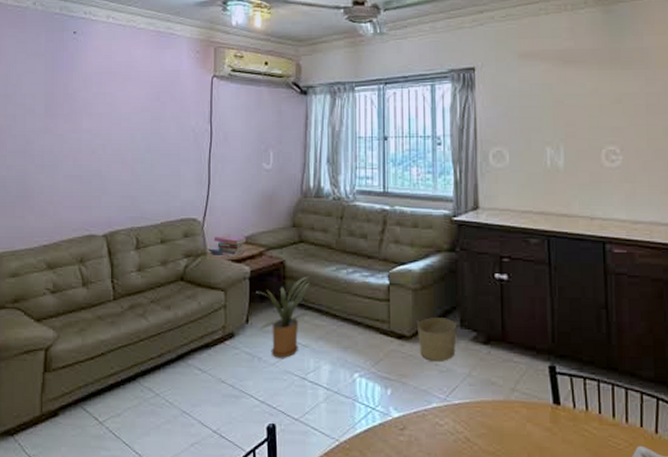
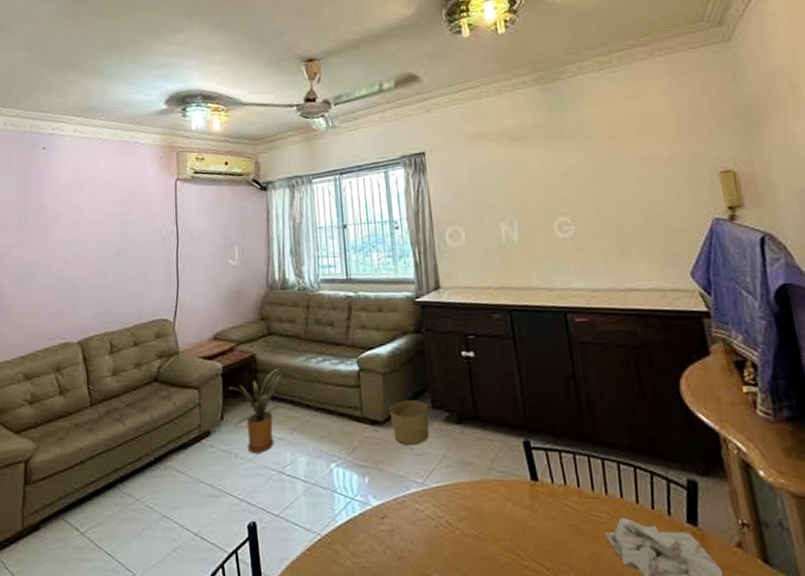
books: present [208,234,247,258] -> none [180,332,217,356]

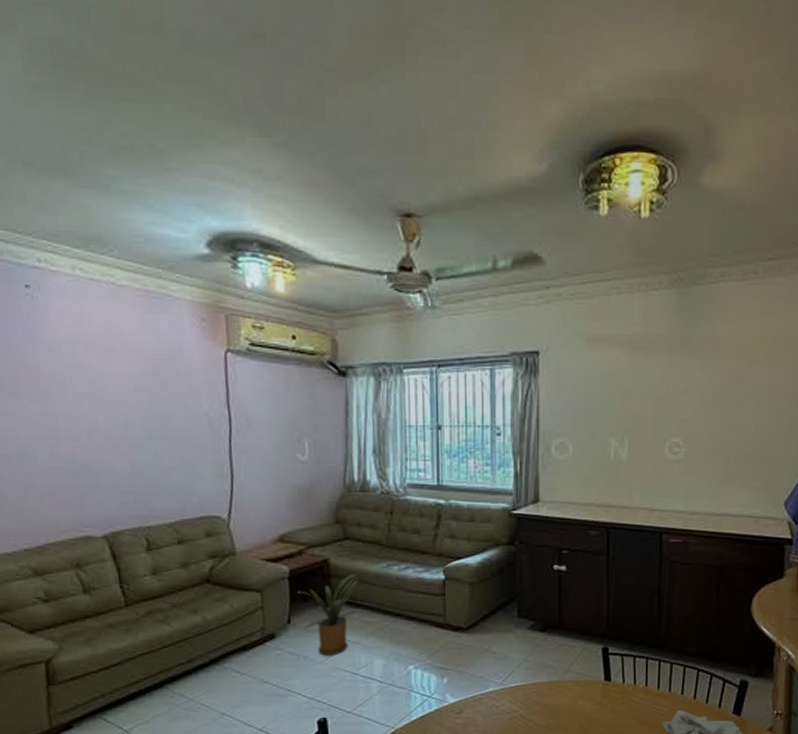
basket: present [388,400,429,445] -> none [473,609,514,650]

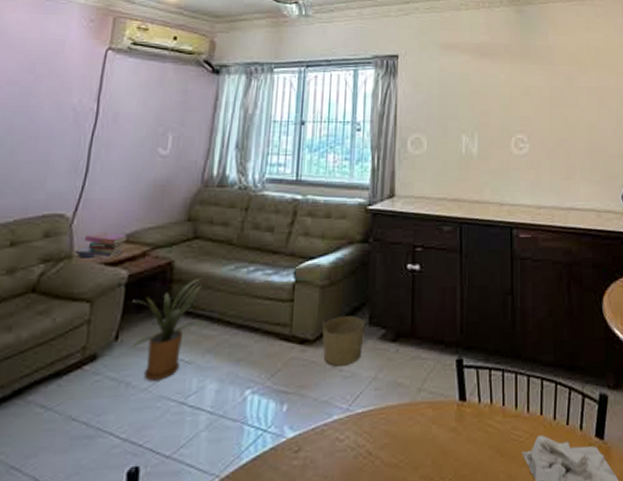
books: none [237,532,283,558] -> present [75,232,128,261]
basket: none [473,609,514,650] -> present [321,316,365,367]

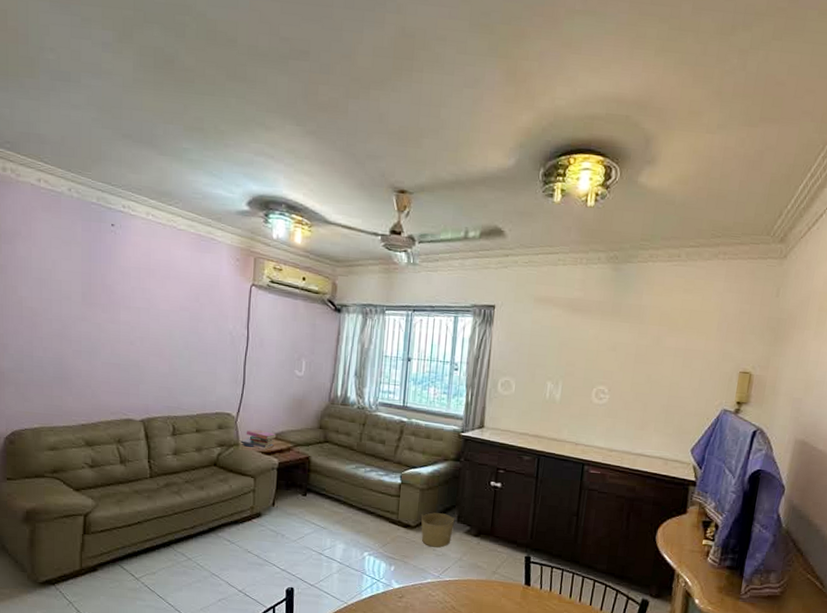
house plant: present [131,277,206,381] -> none [283,470,335,537]

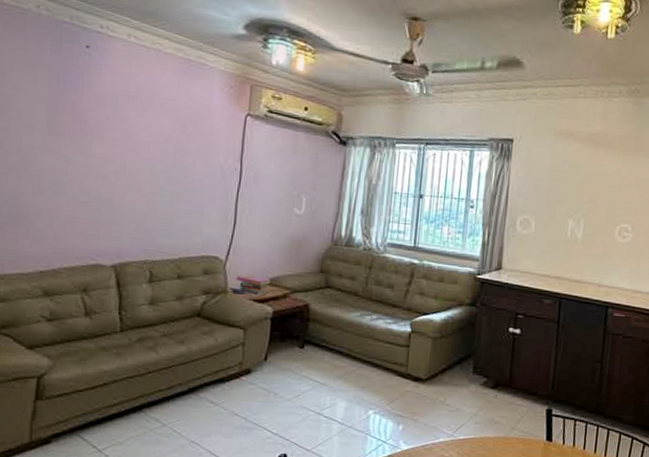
basket: present [420,512,455,548] -> none [432,363,470,402]

